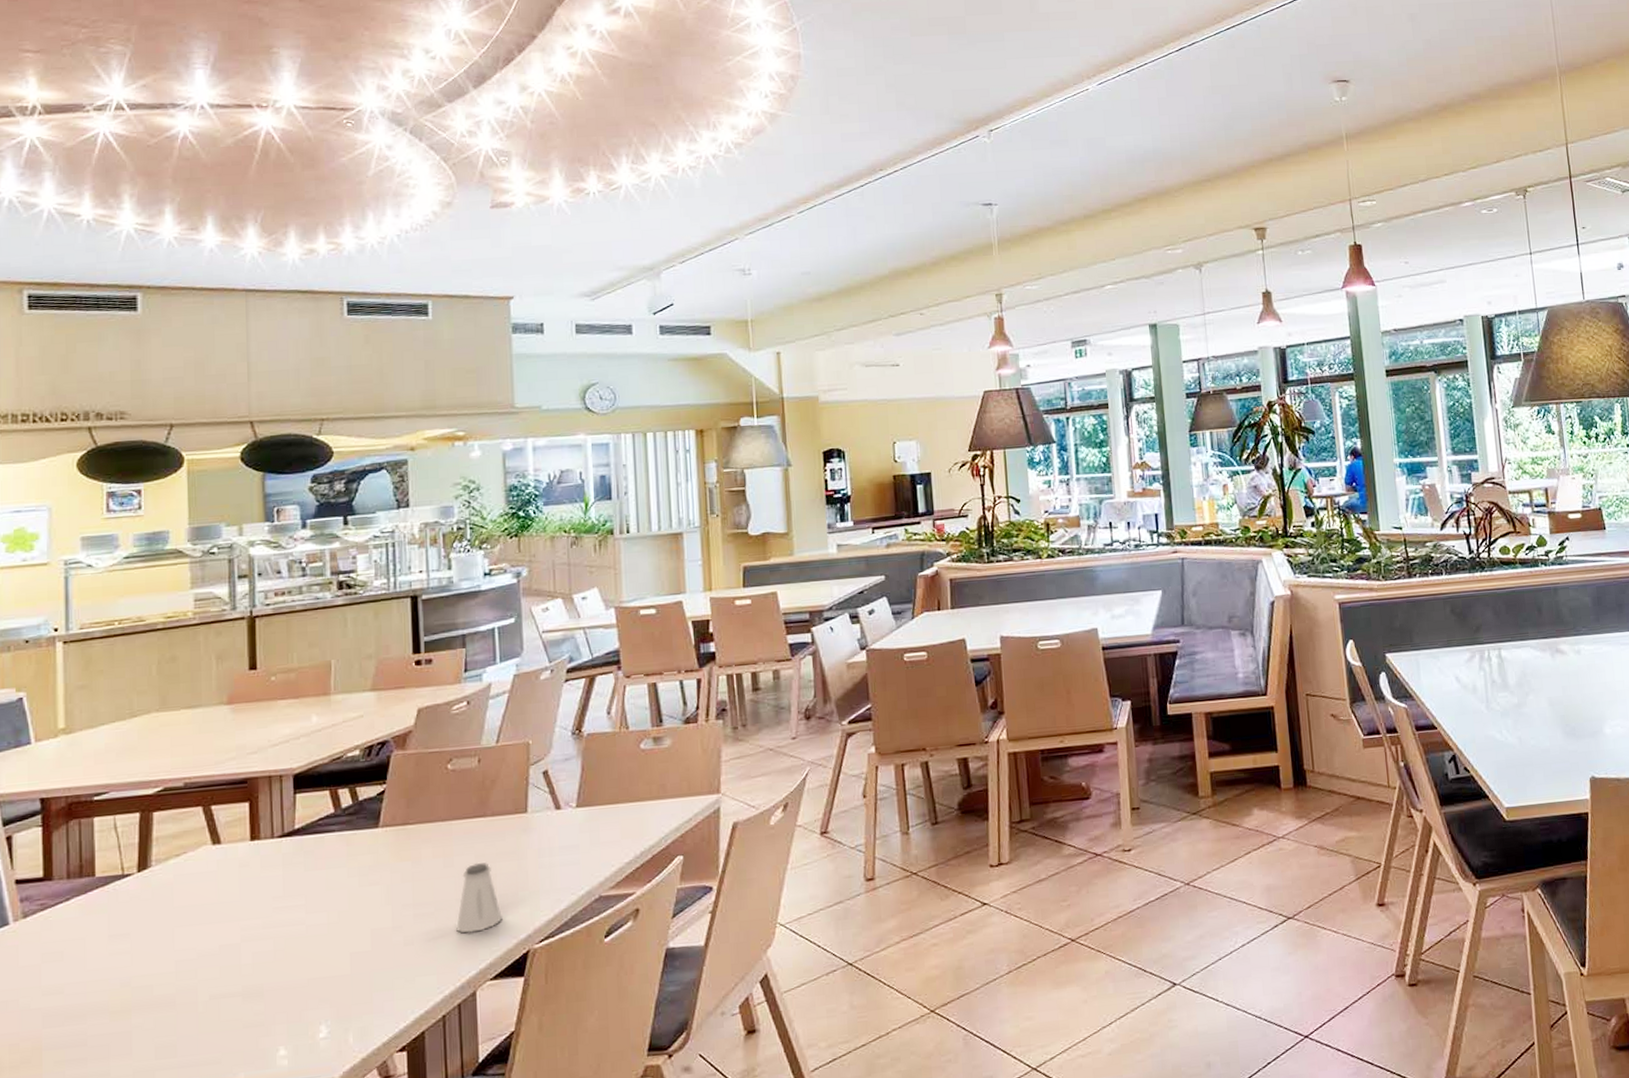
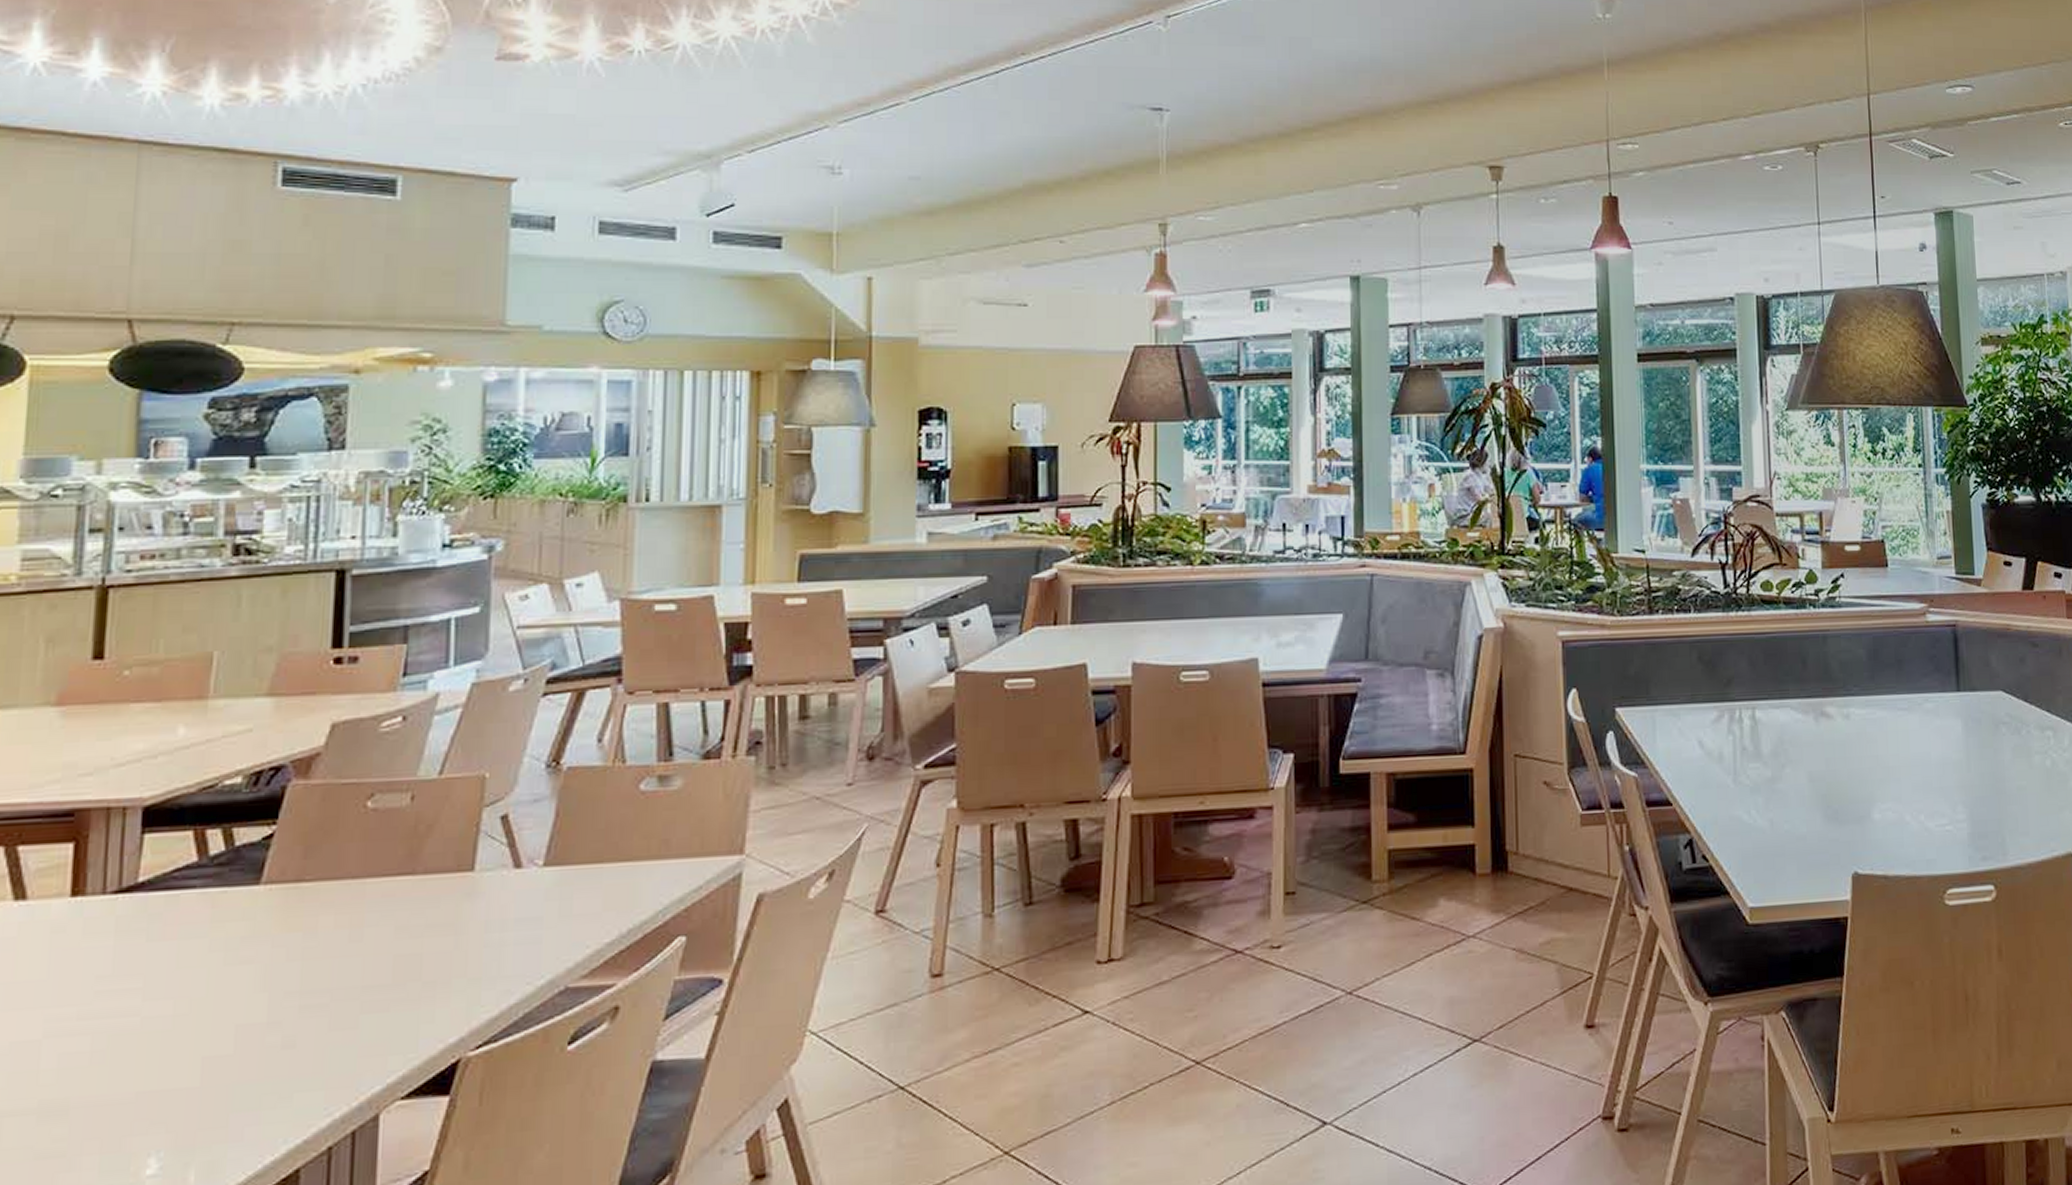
saltshaker: present [456,862,502,933] -> none [359,936,426,1034]

